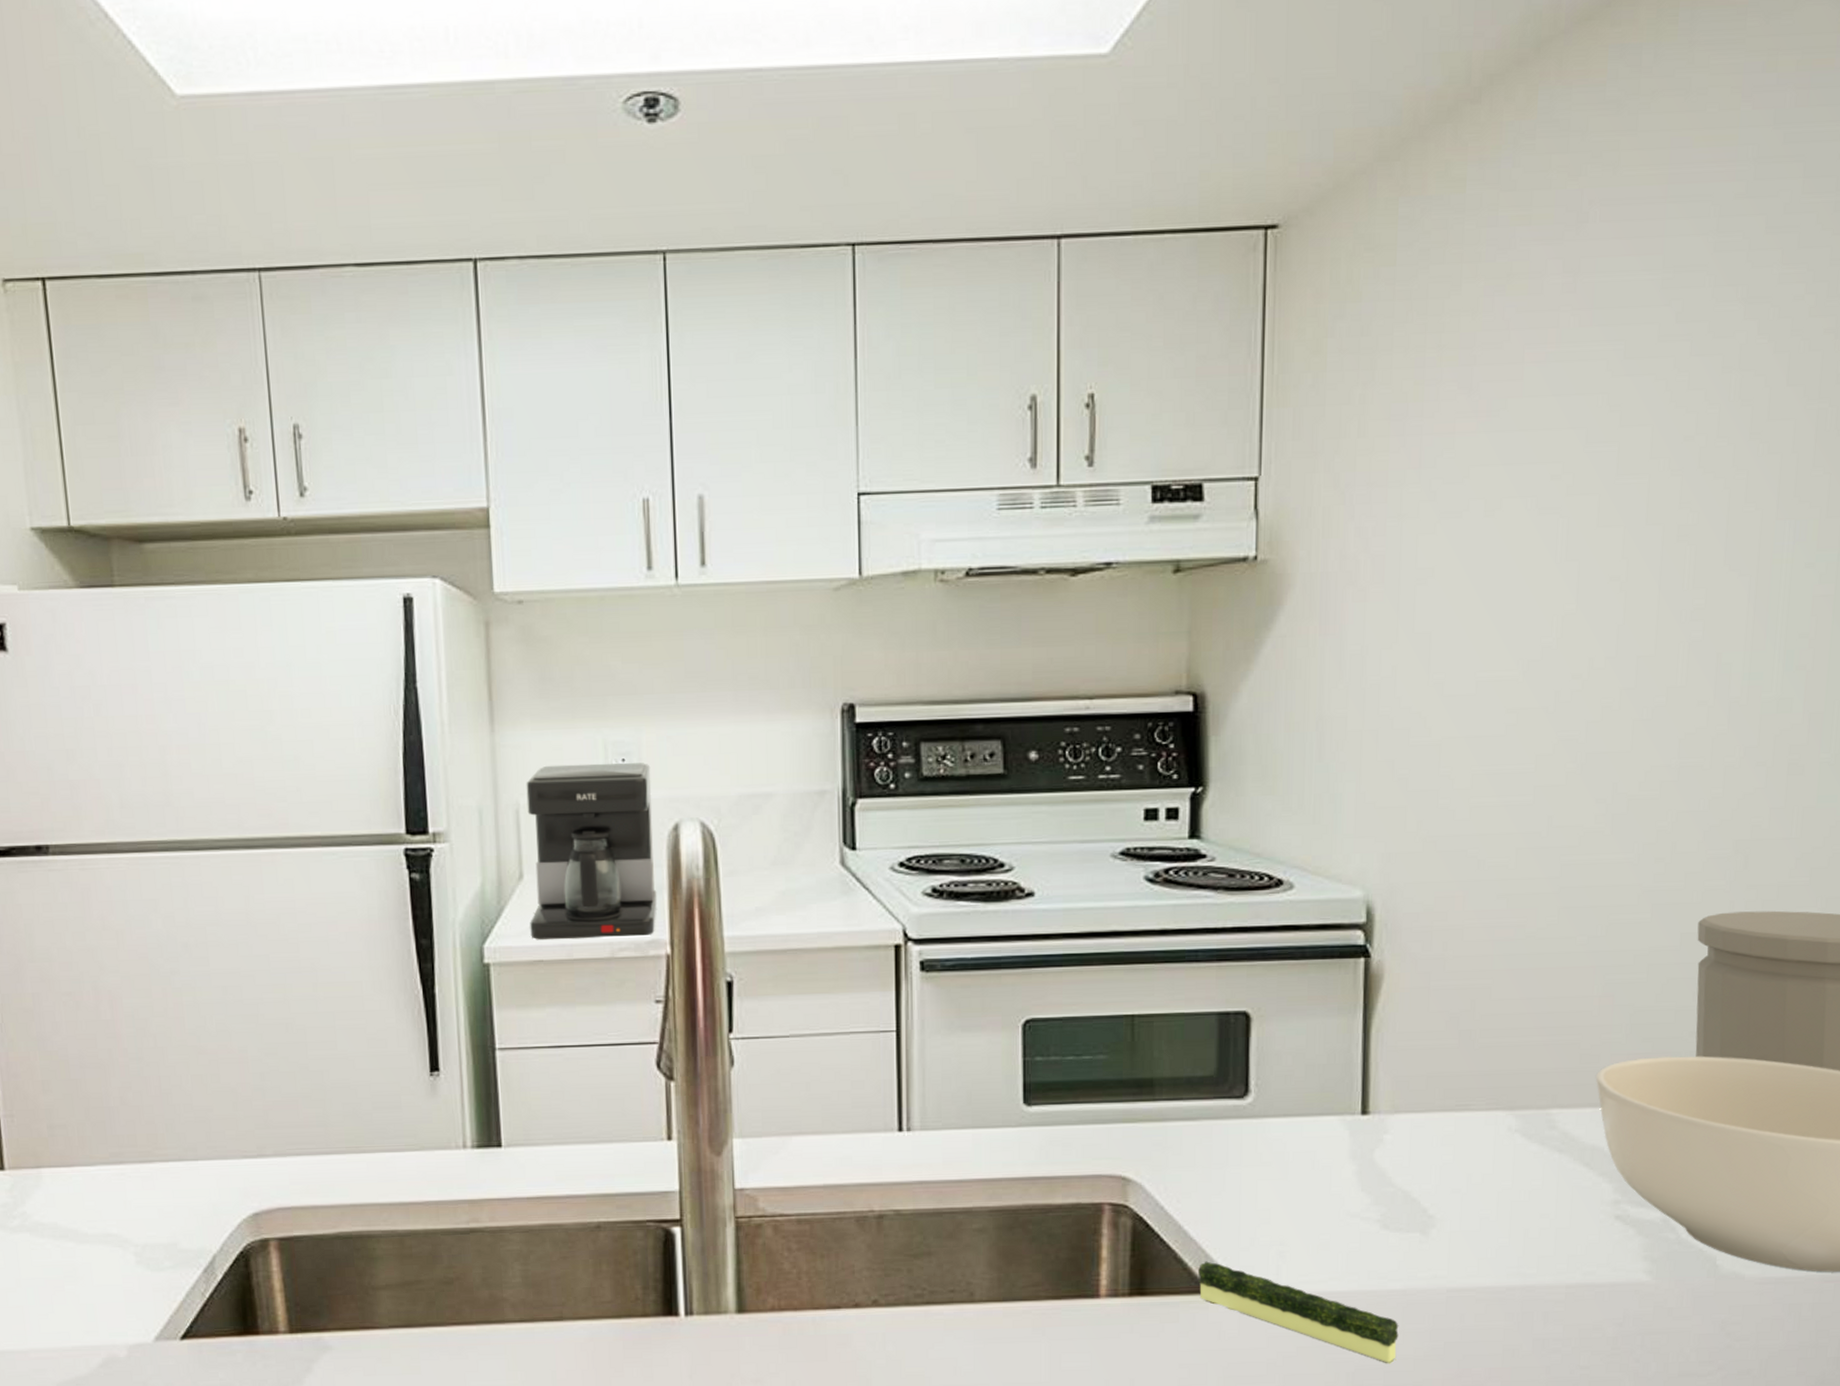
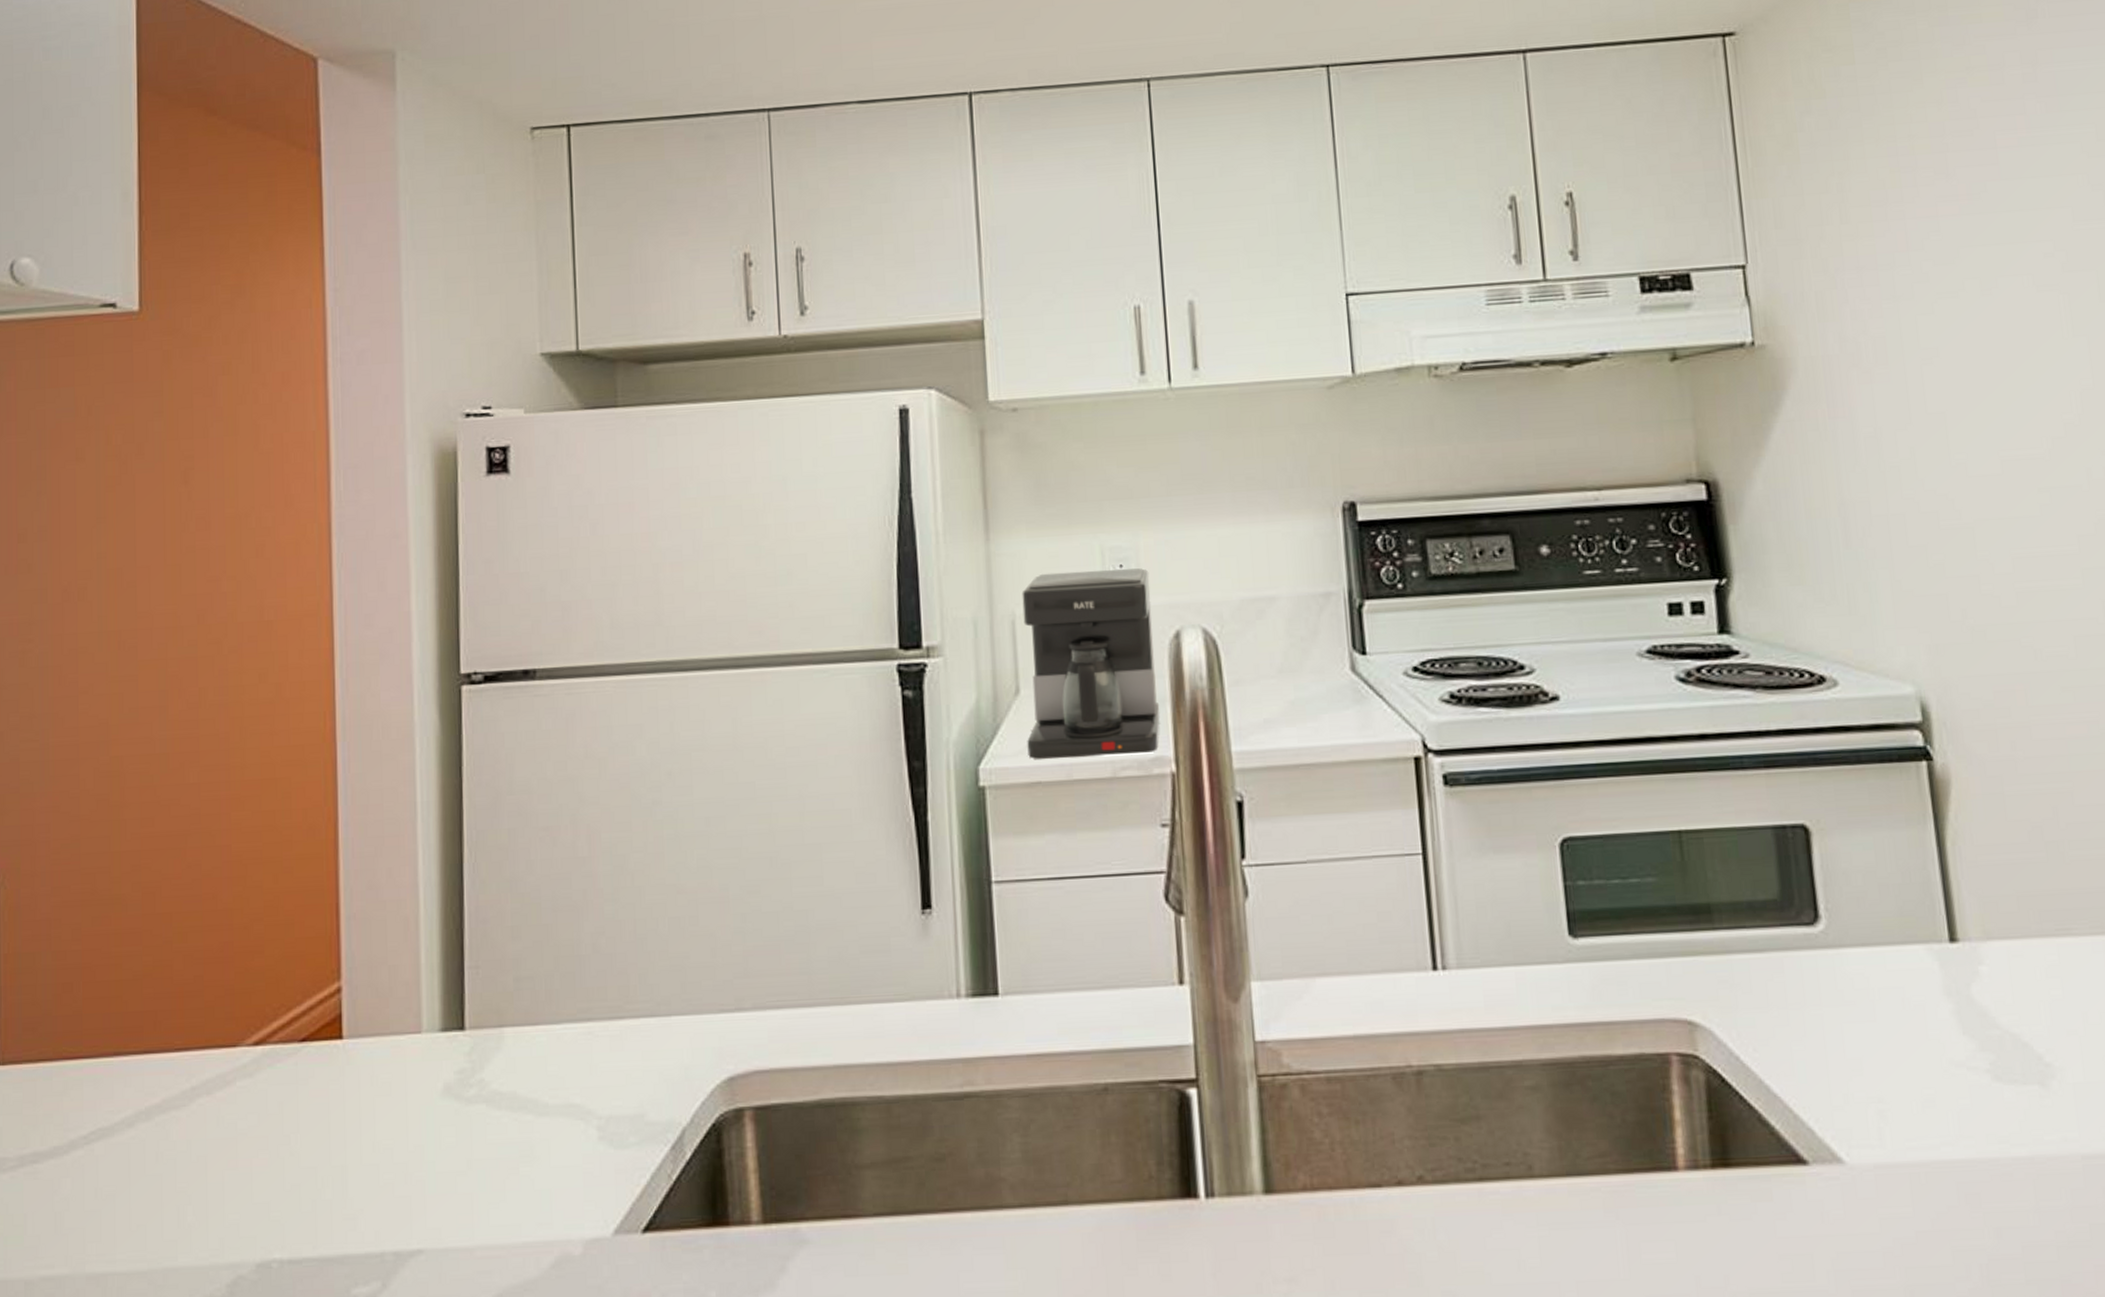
sponge: present [1197,1261,1399,1363] -> none [1787,1123,2036,1251]

